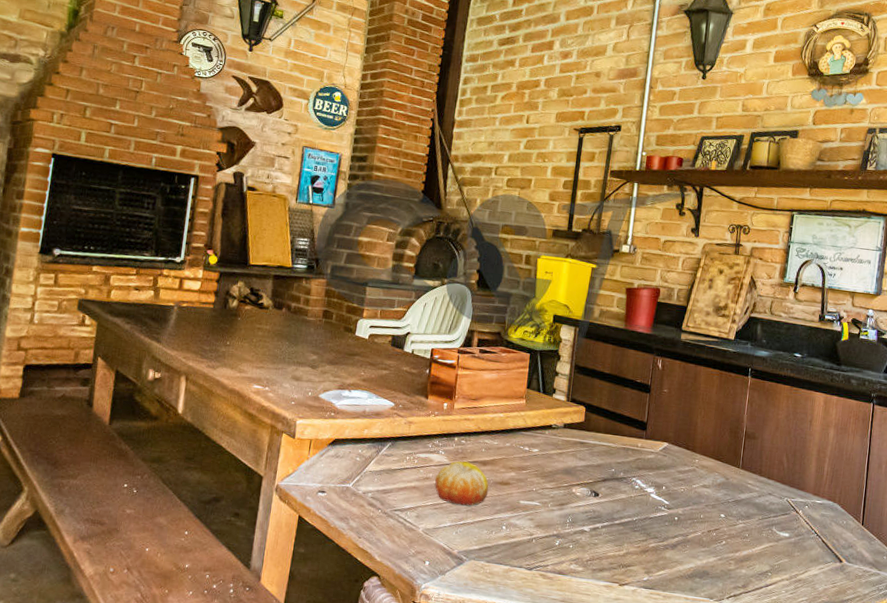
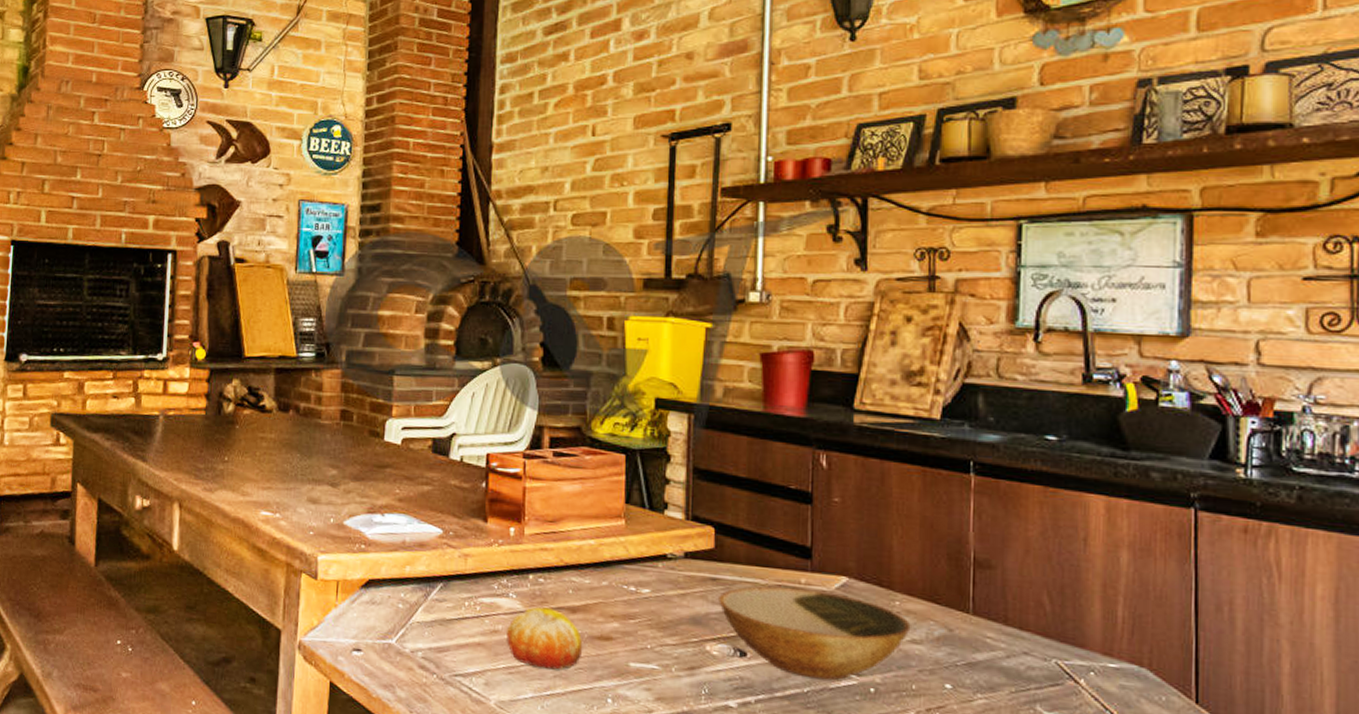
bowl: none [583,448,704,512] -> present [718,586,911,680]

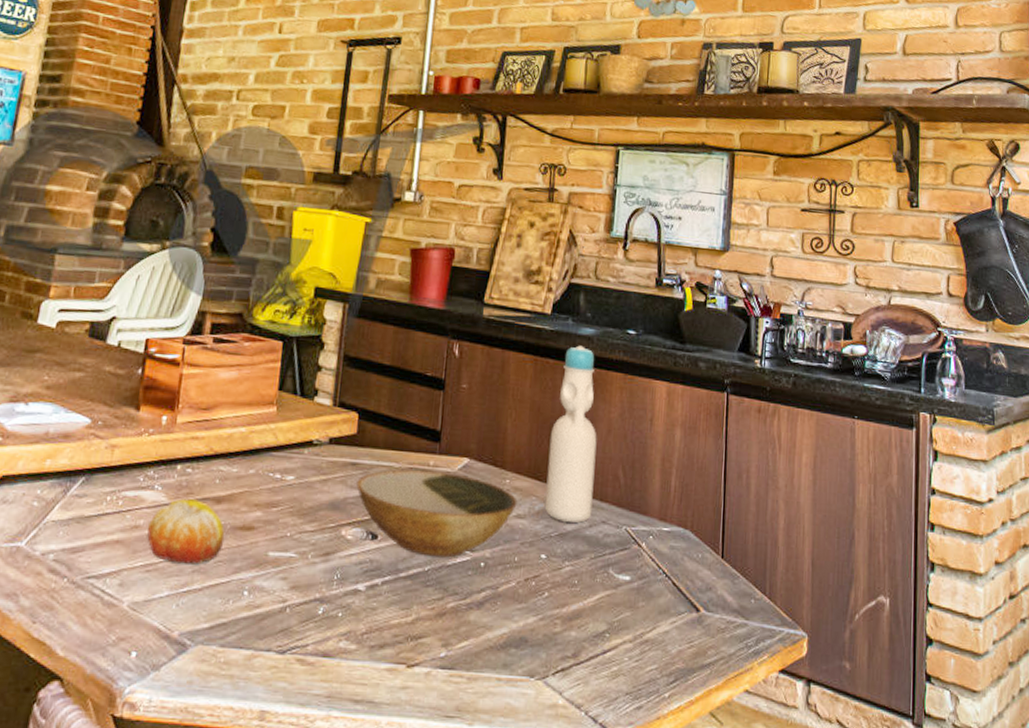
bottle: none [946,454,1011,652] -> present [544,345,597,523]

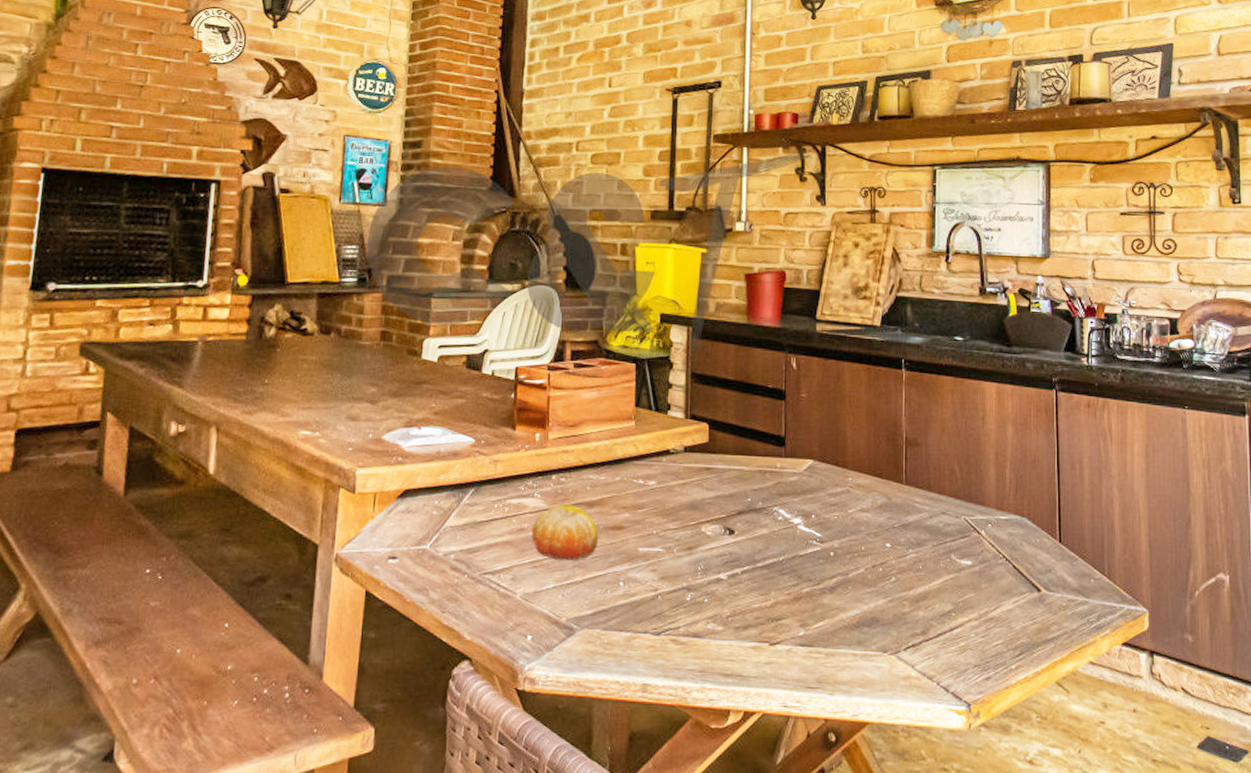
bowl: present [356,469,517,558] -> none [712,471,861,549]
bottle: present [544,345,597,523] -> none [886,353,932,514]

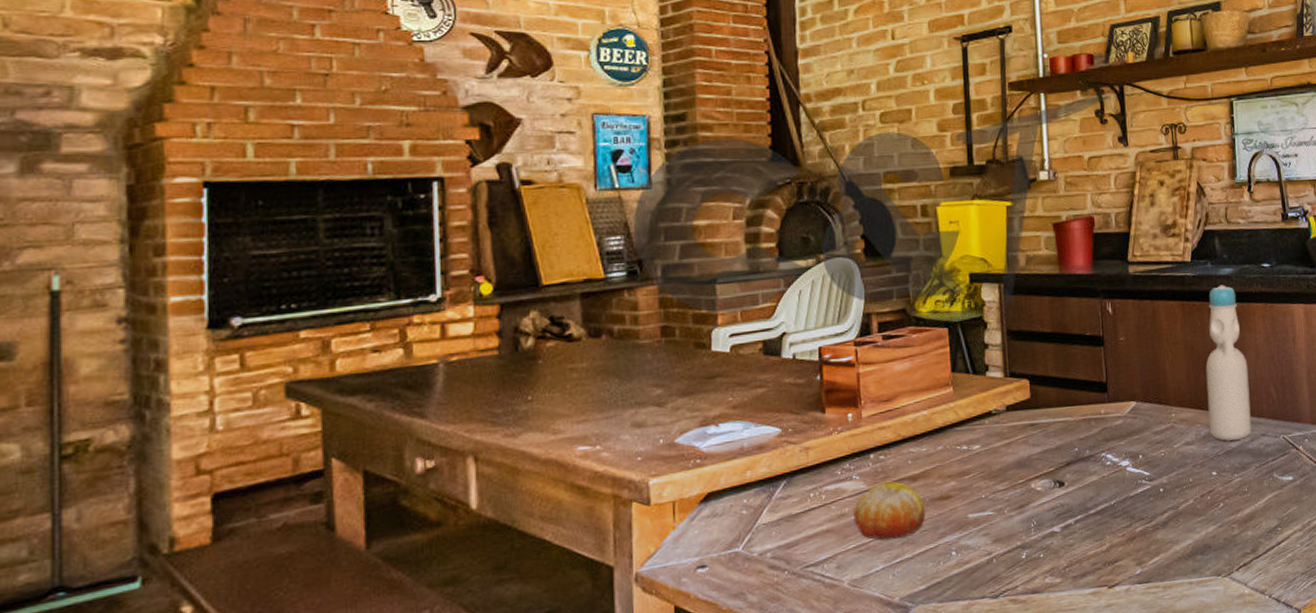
bottle: none [886,353,932,514] -> present [1205,285,1252,441]

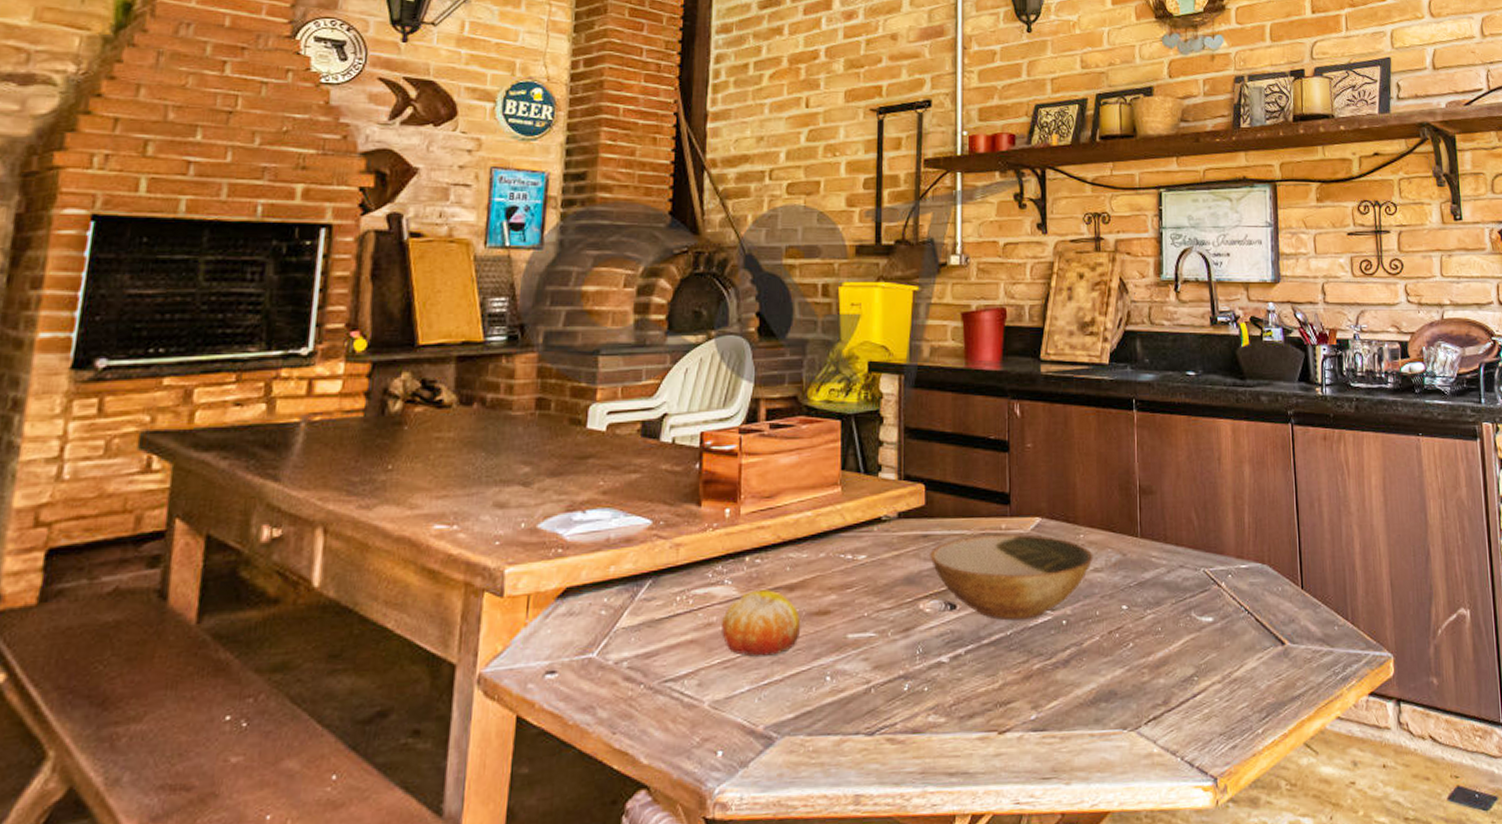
bowl: none [1038,417,1185,492] -> present [930,534,1093,621]
bottle: present [1205,285,1252,441] -> none [1120,392,1169,570]

